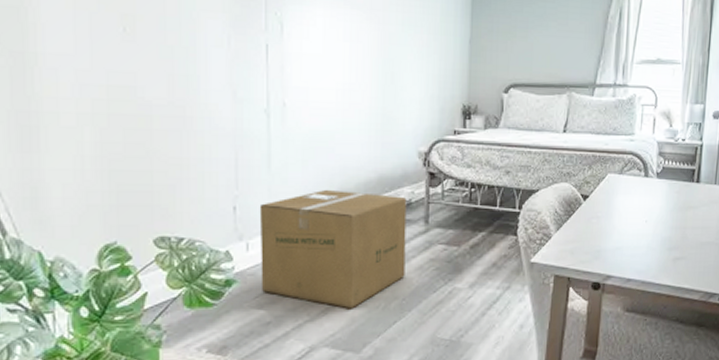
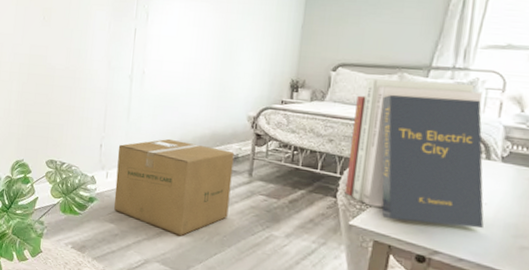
books: none [524,99,646,249] -> present [344,78,484,229]

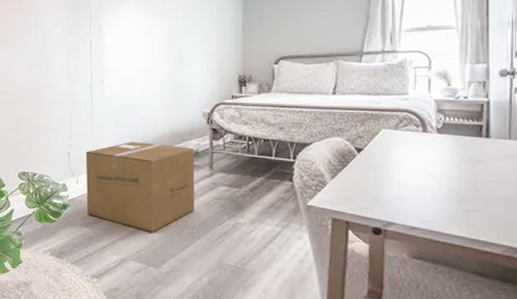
books: present [344,78,484,229] -> none [299,65,429,197]

